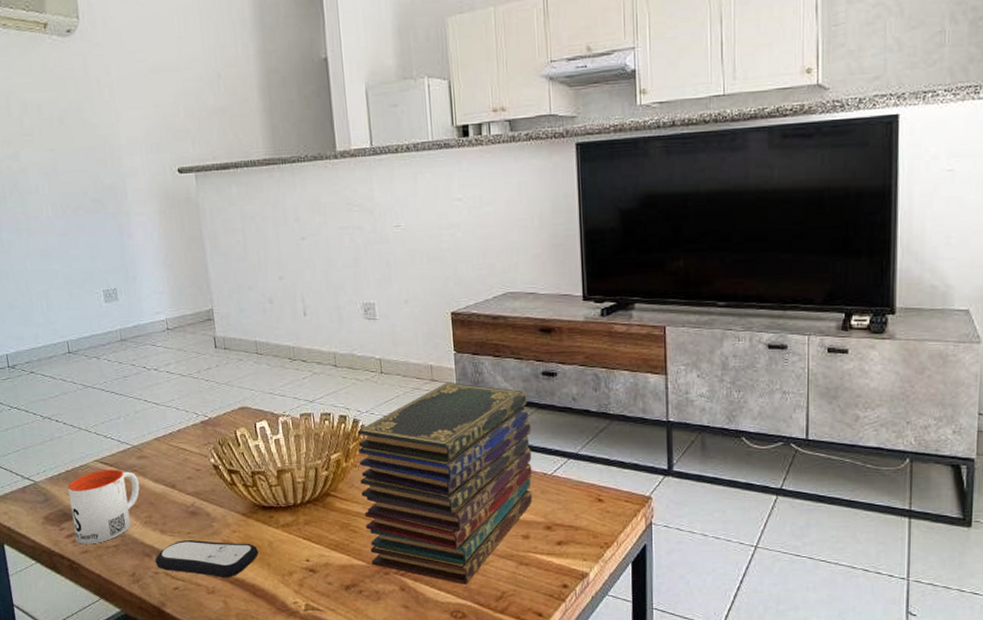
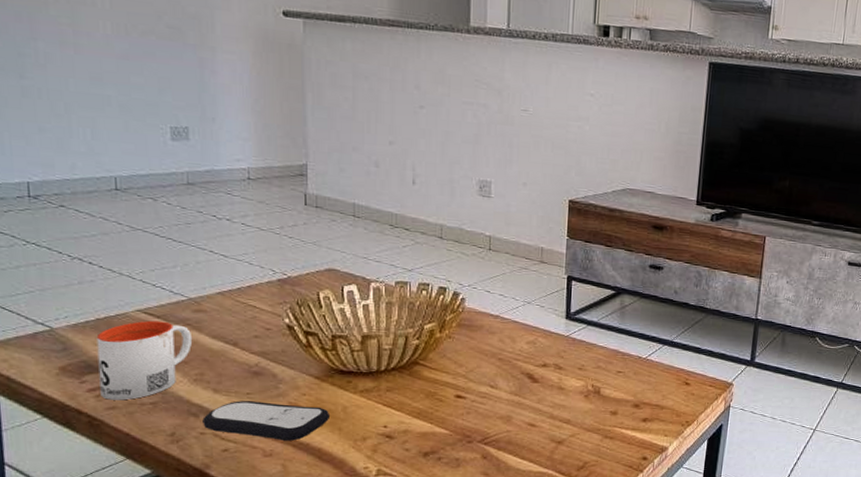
book stack: present [357,383,533,585] -> none [453,265,633,455]

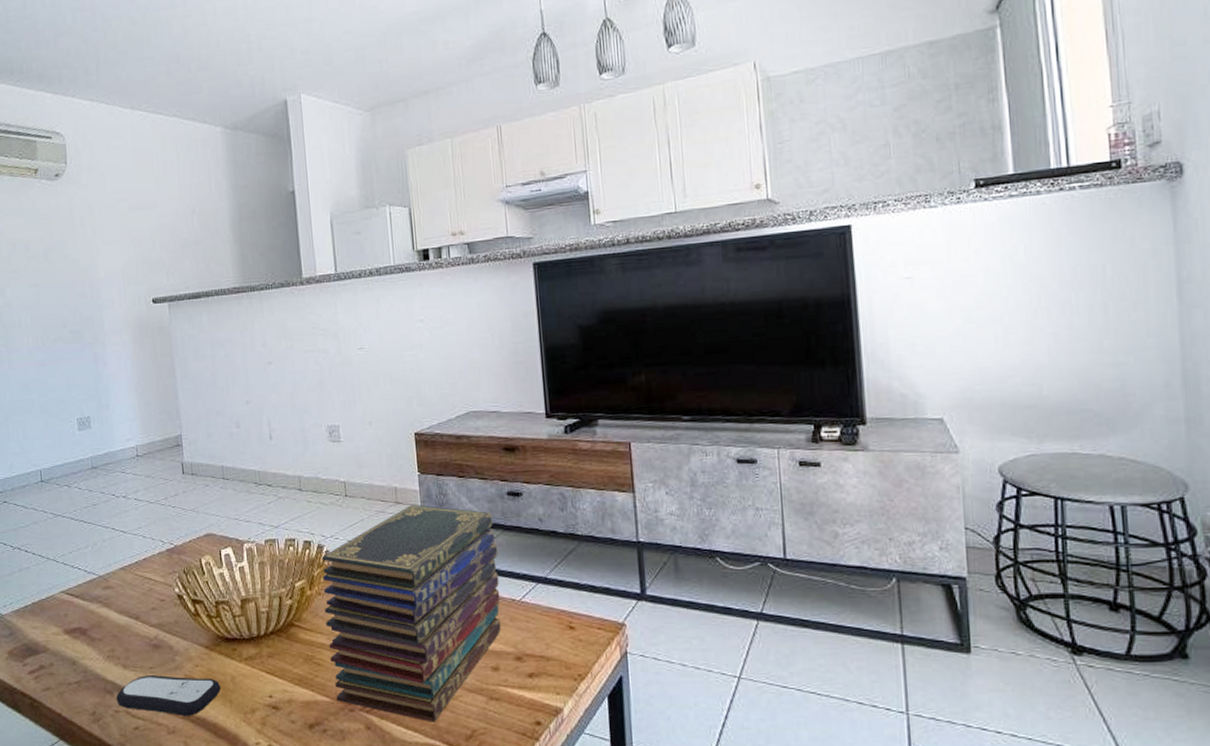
mug: present [96,320,193,401] -> none [33,600,104,681]
book stack: none [453,265,633,455] -> present [322,505,502,722]

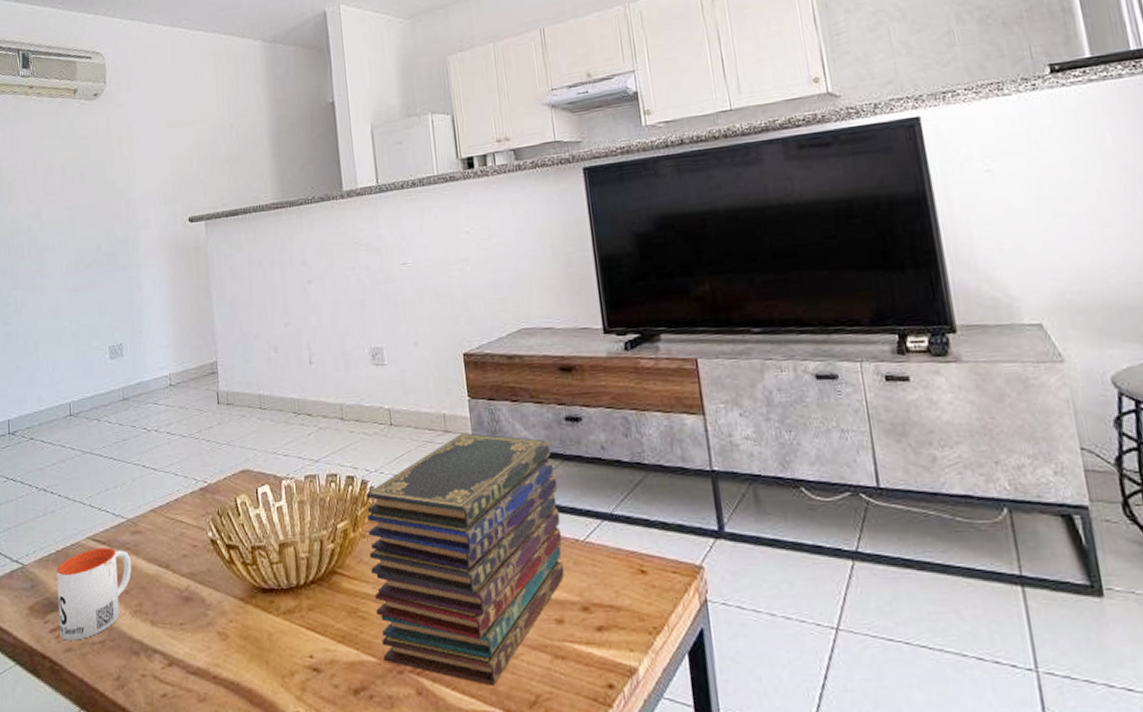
mug: none [33,600,104,681] -> present [56,547,132,641]
remote control: present [116,675,221,716] -> none [143,633,256,680]

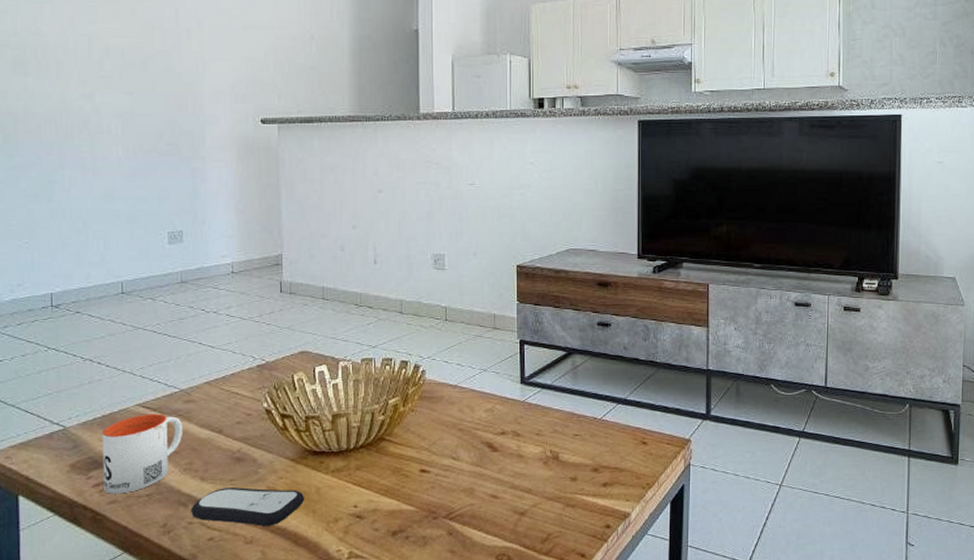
remote control: none [143,633,256,680] -> present [191,487,304,526]
book stack: present [366,433,565,686] -> none [416,331,585,528]

